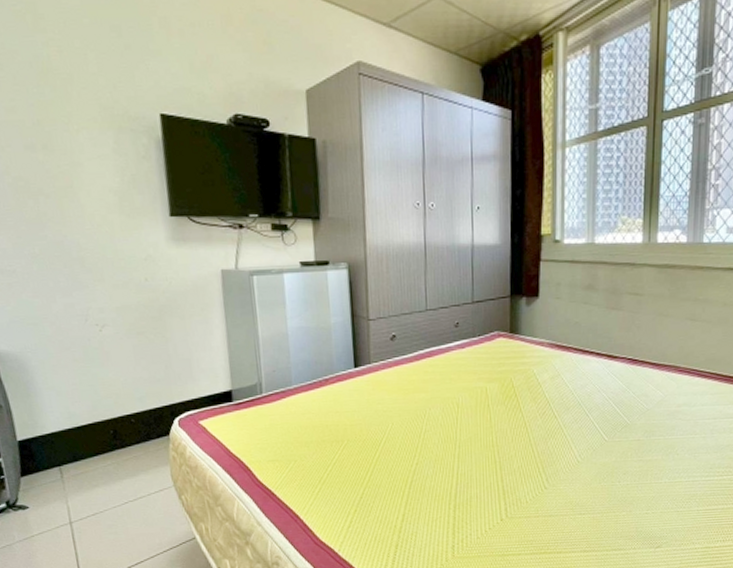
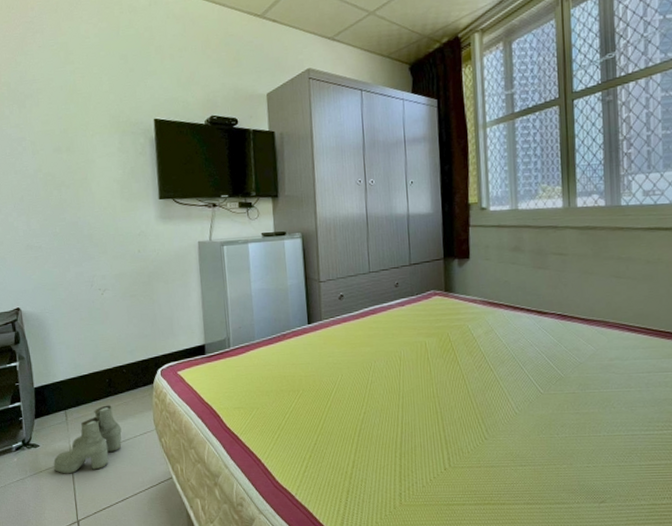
boots: none [48,459,133,538] -> present [53,405,122,474]

